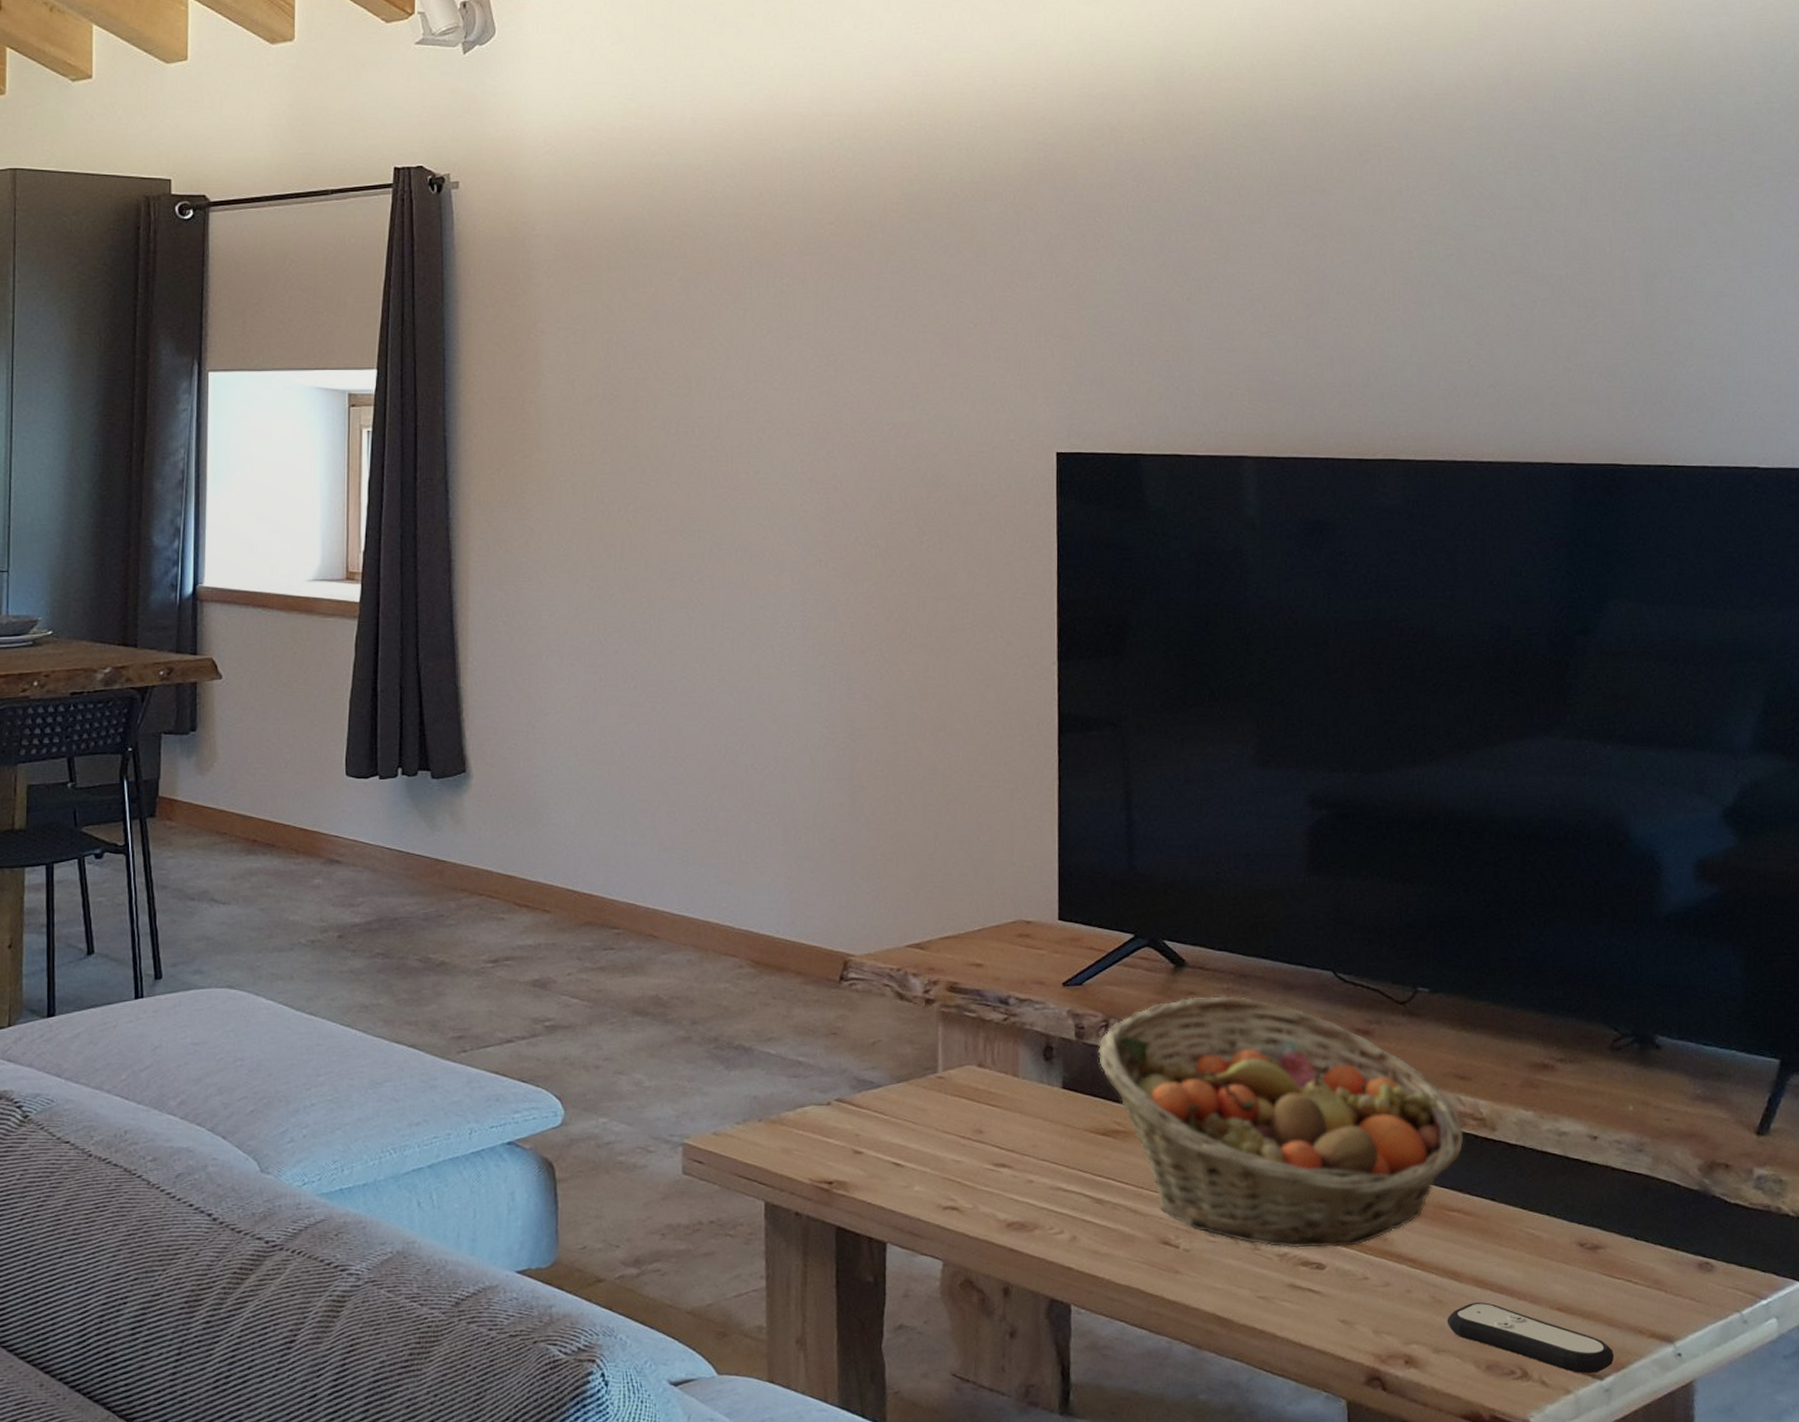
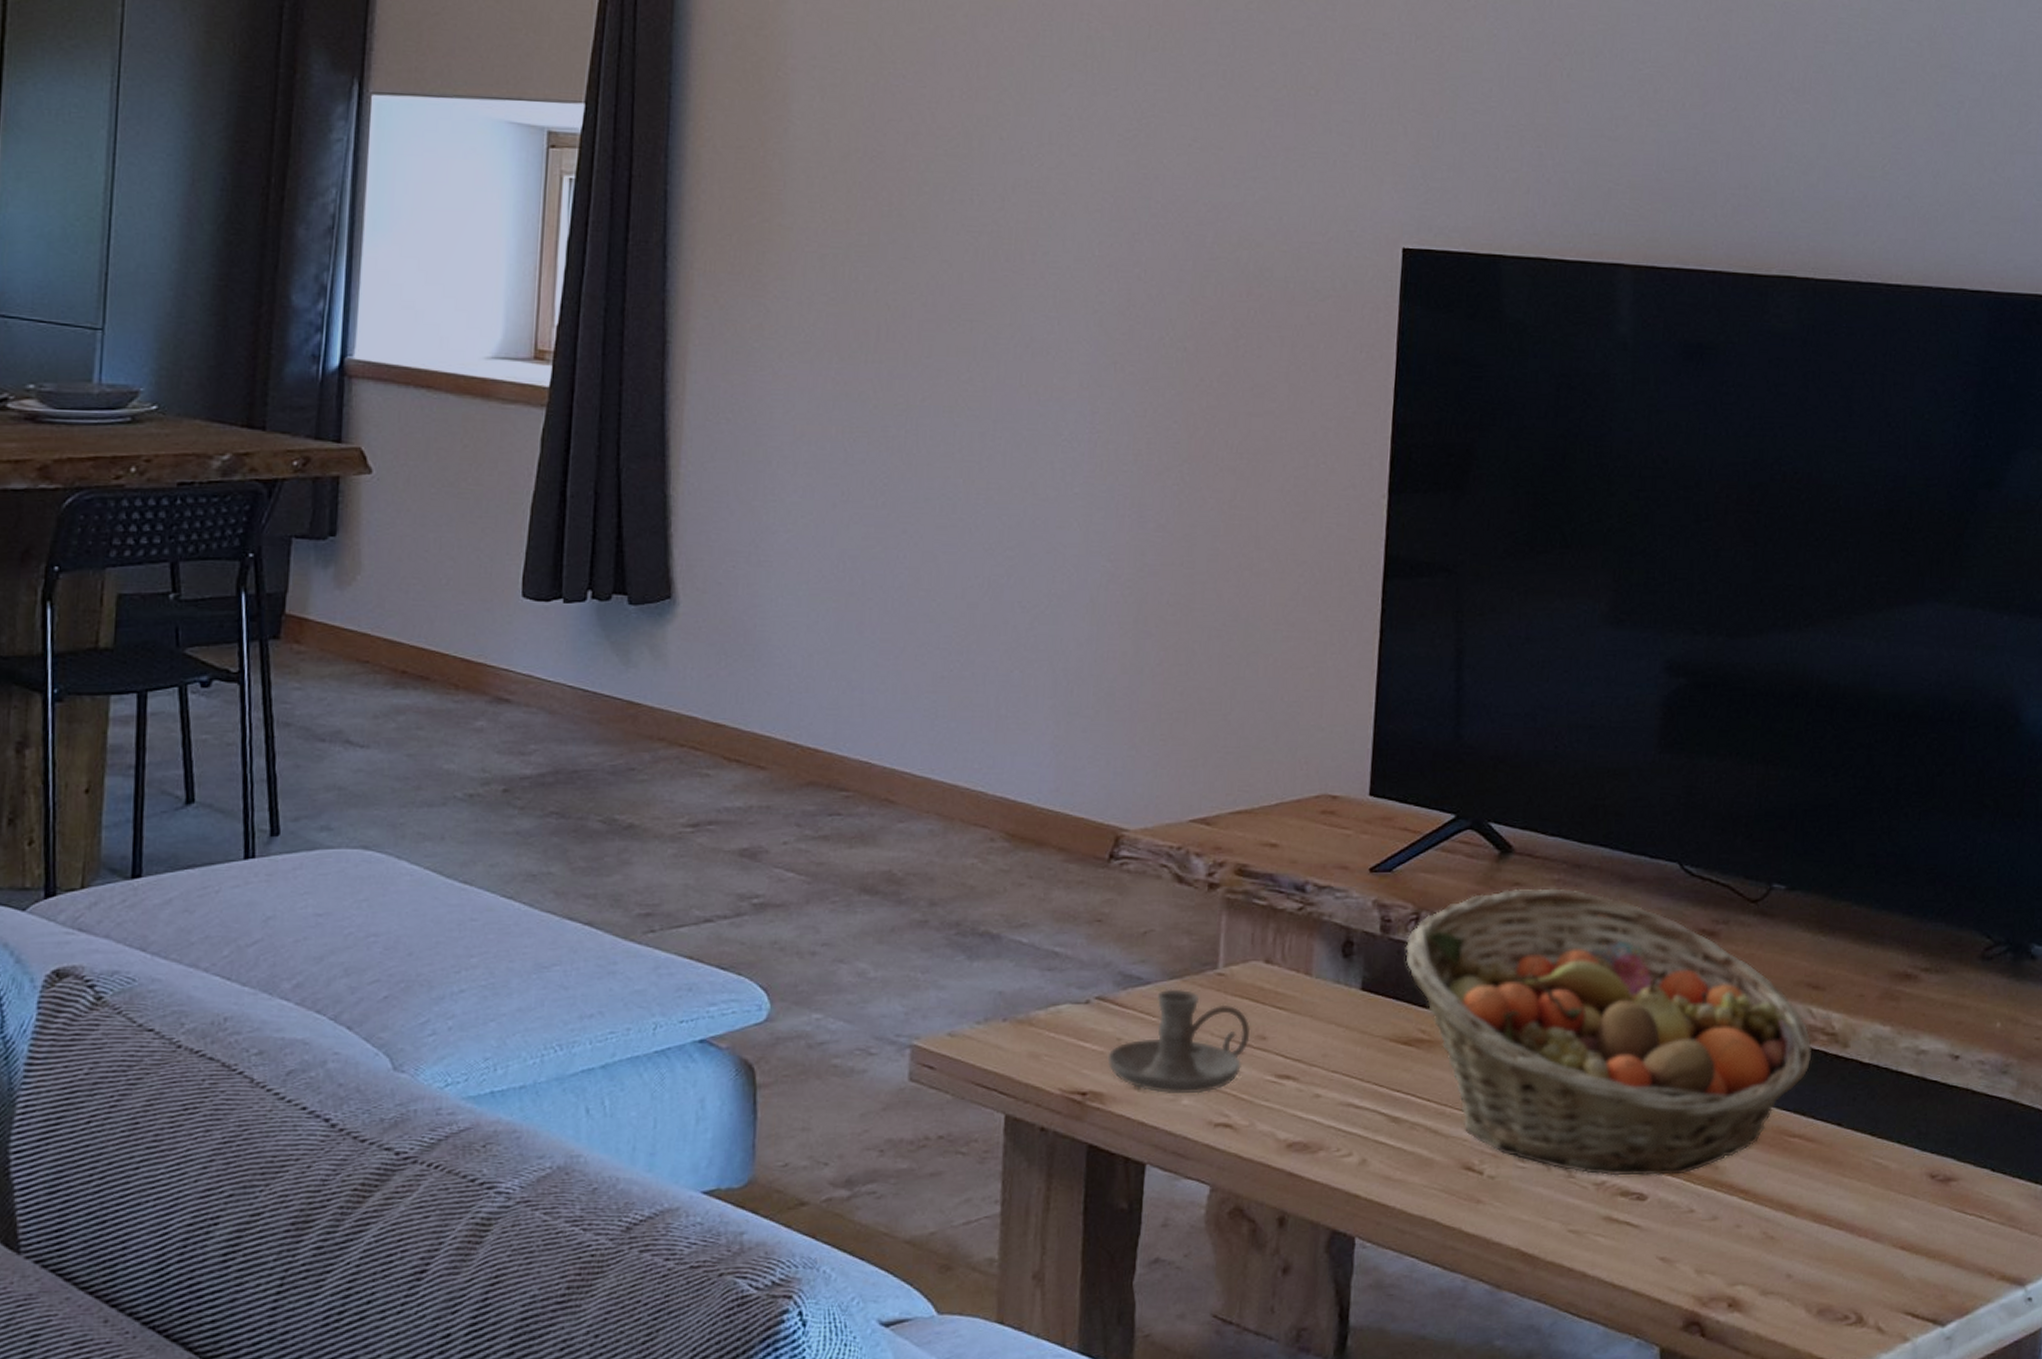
candle holder: none [848,1090,969,1181] -> present [1107,989,1251,1094]
remote control: present [1447,1302,1614,1374] -> none [1778,1239,1959,1320]

